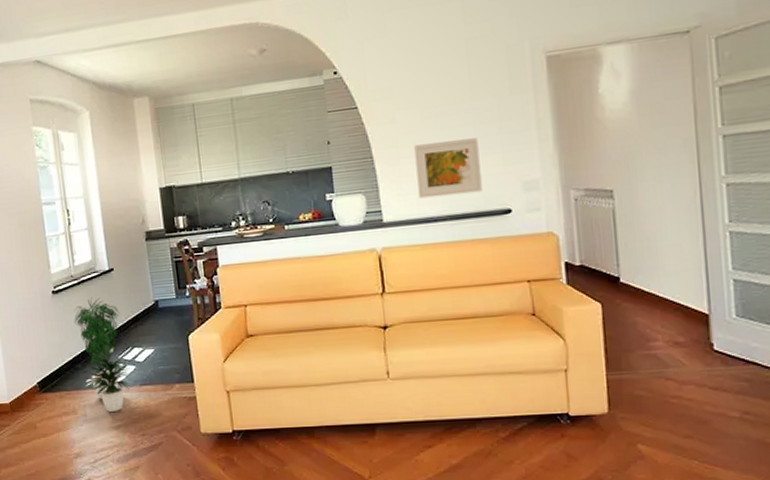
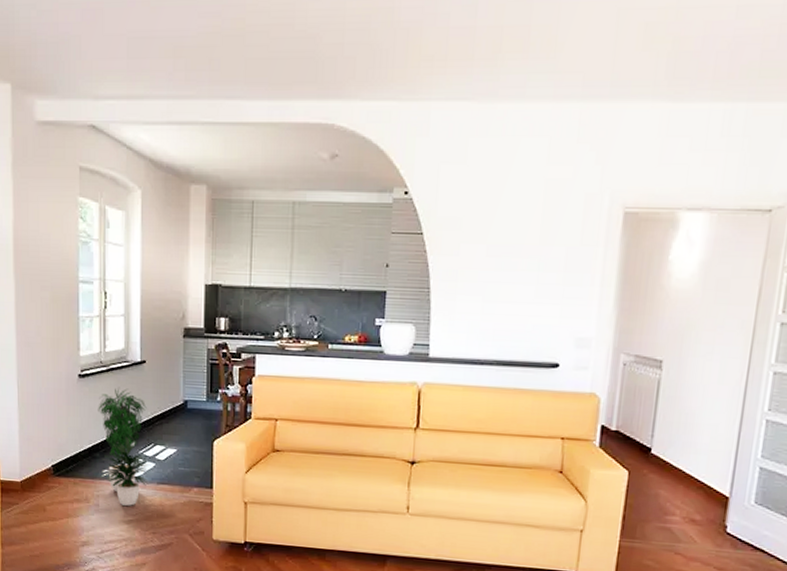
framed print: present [414,138,483,199] -> none [469,281,539,342]

